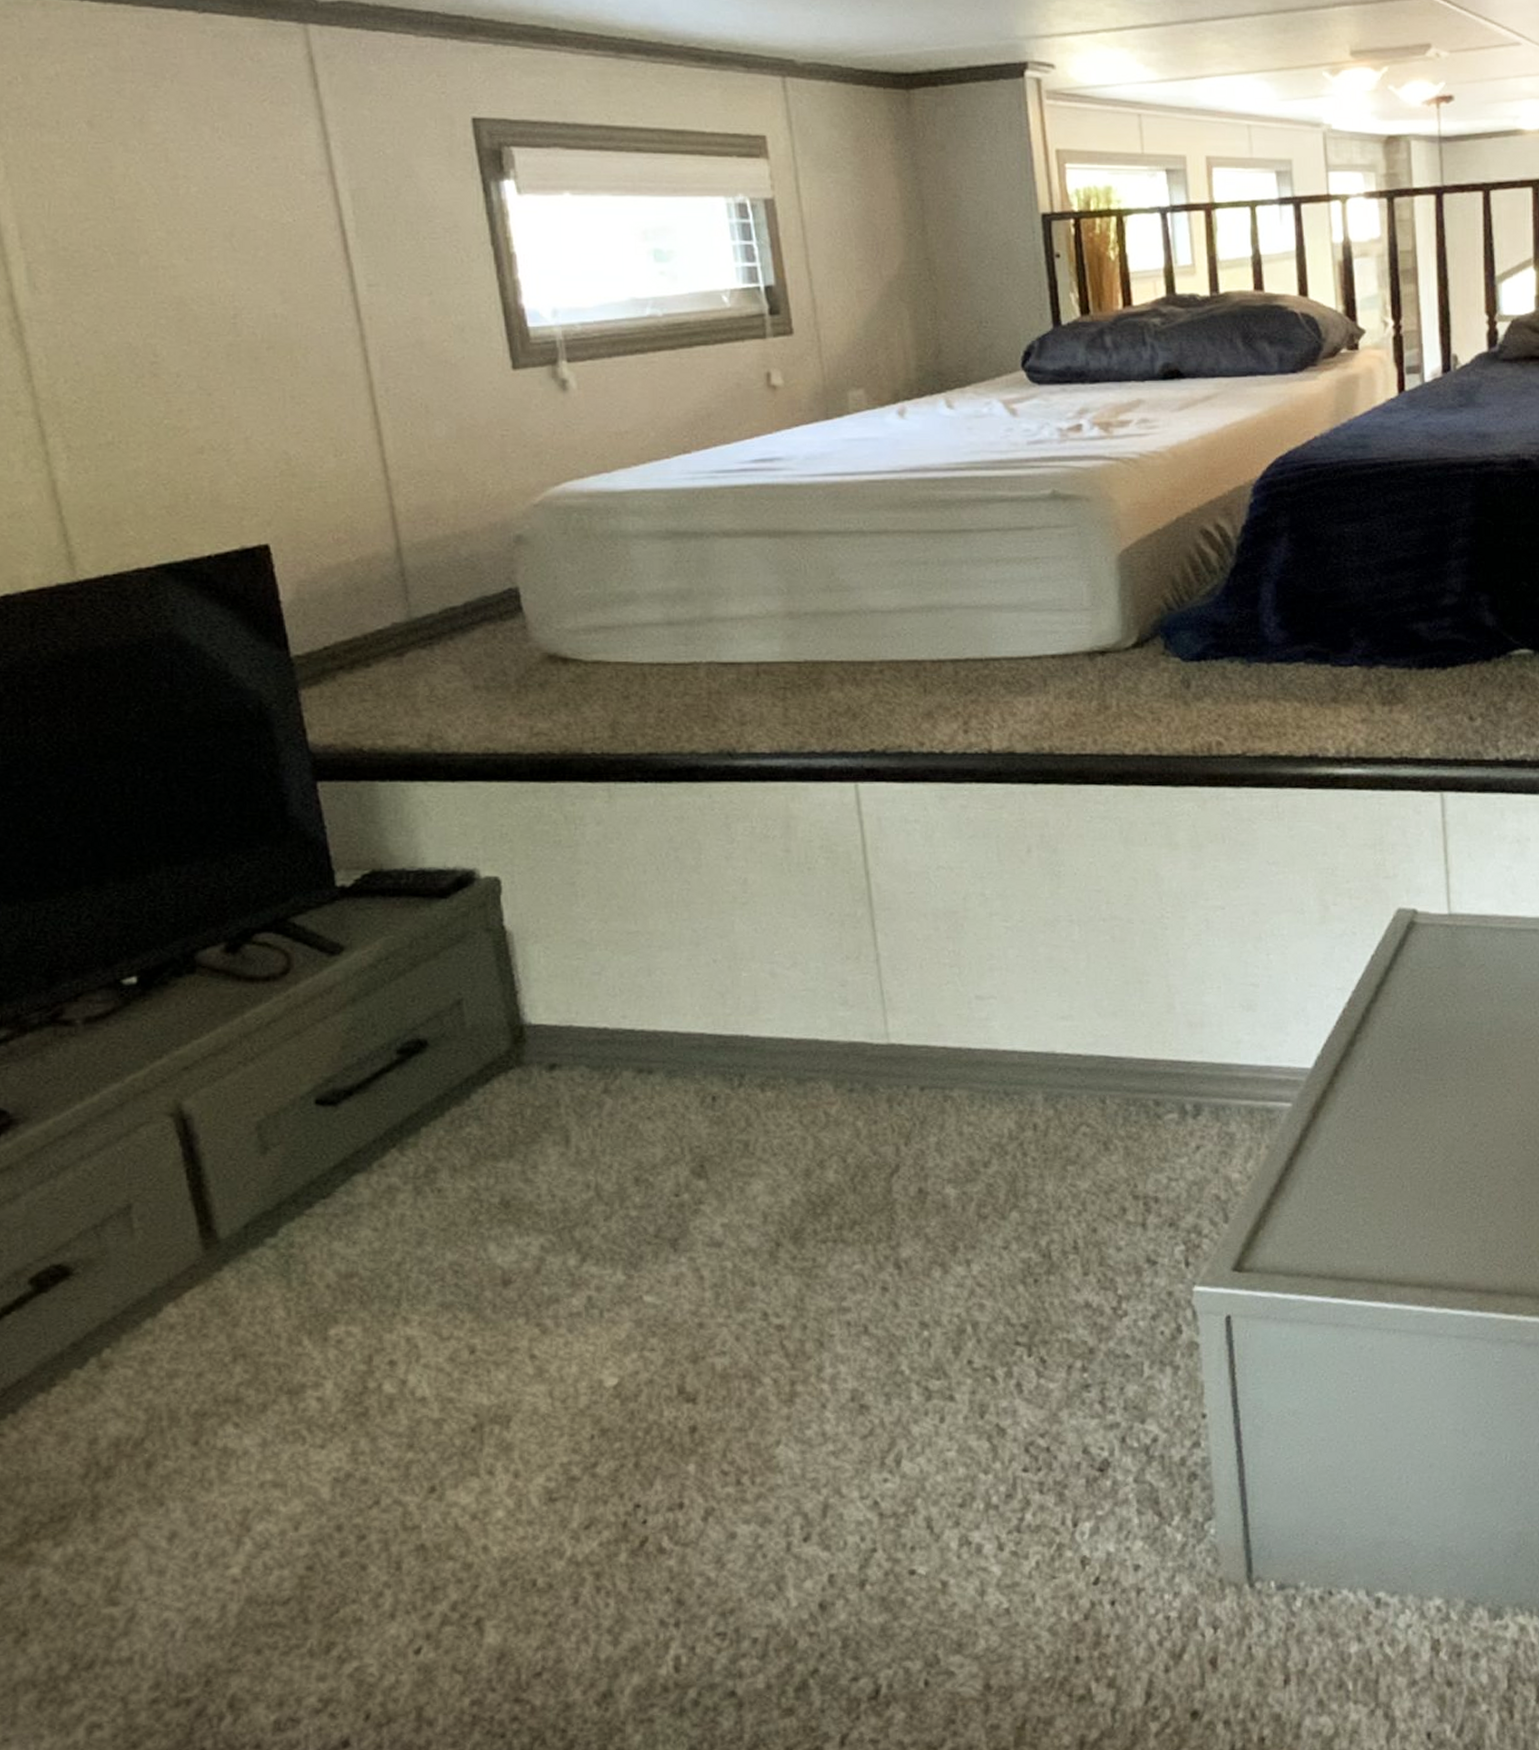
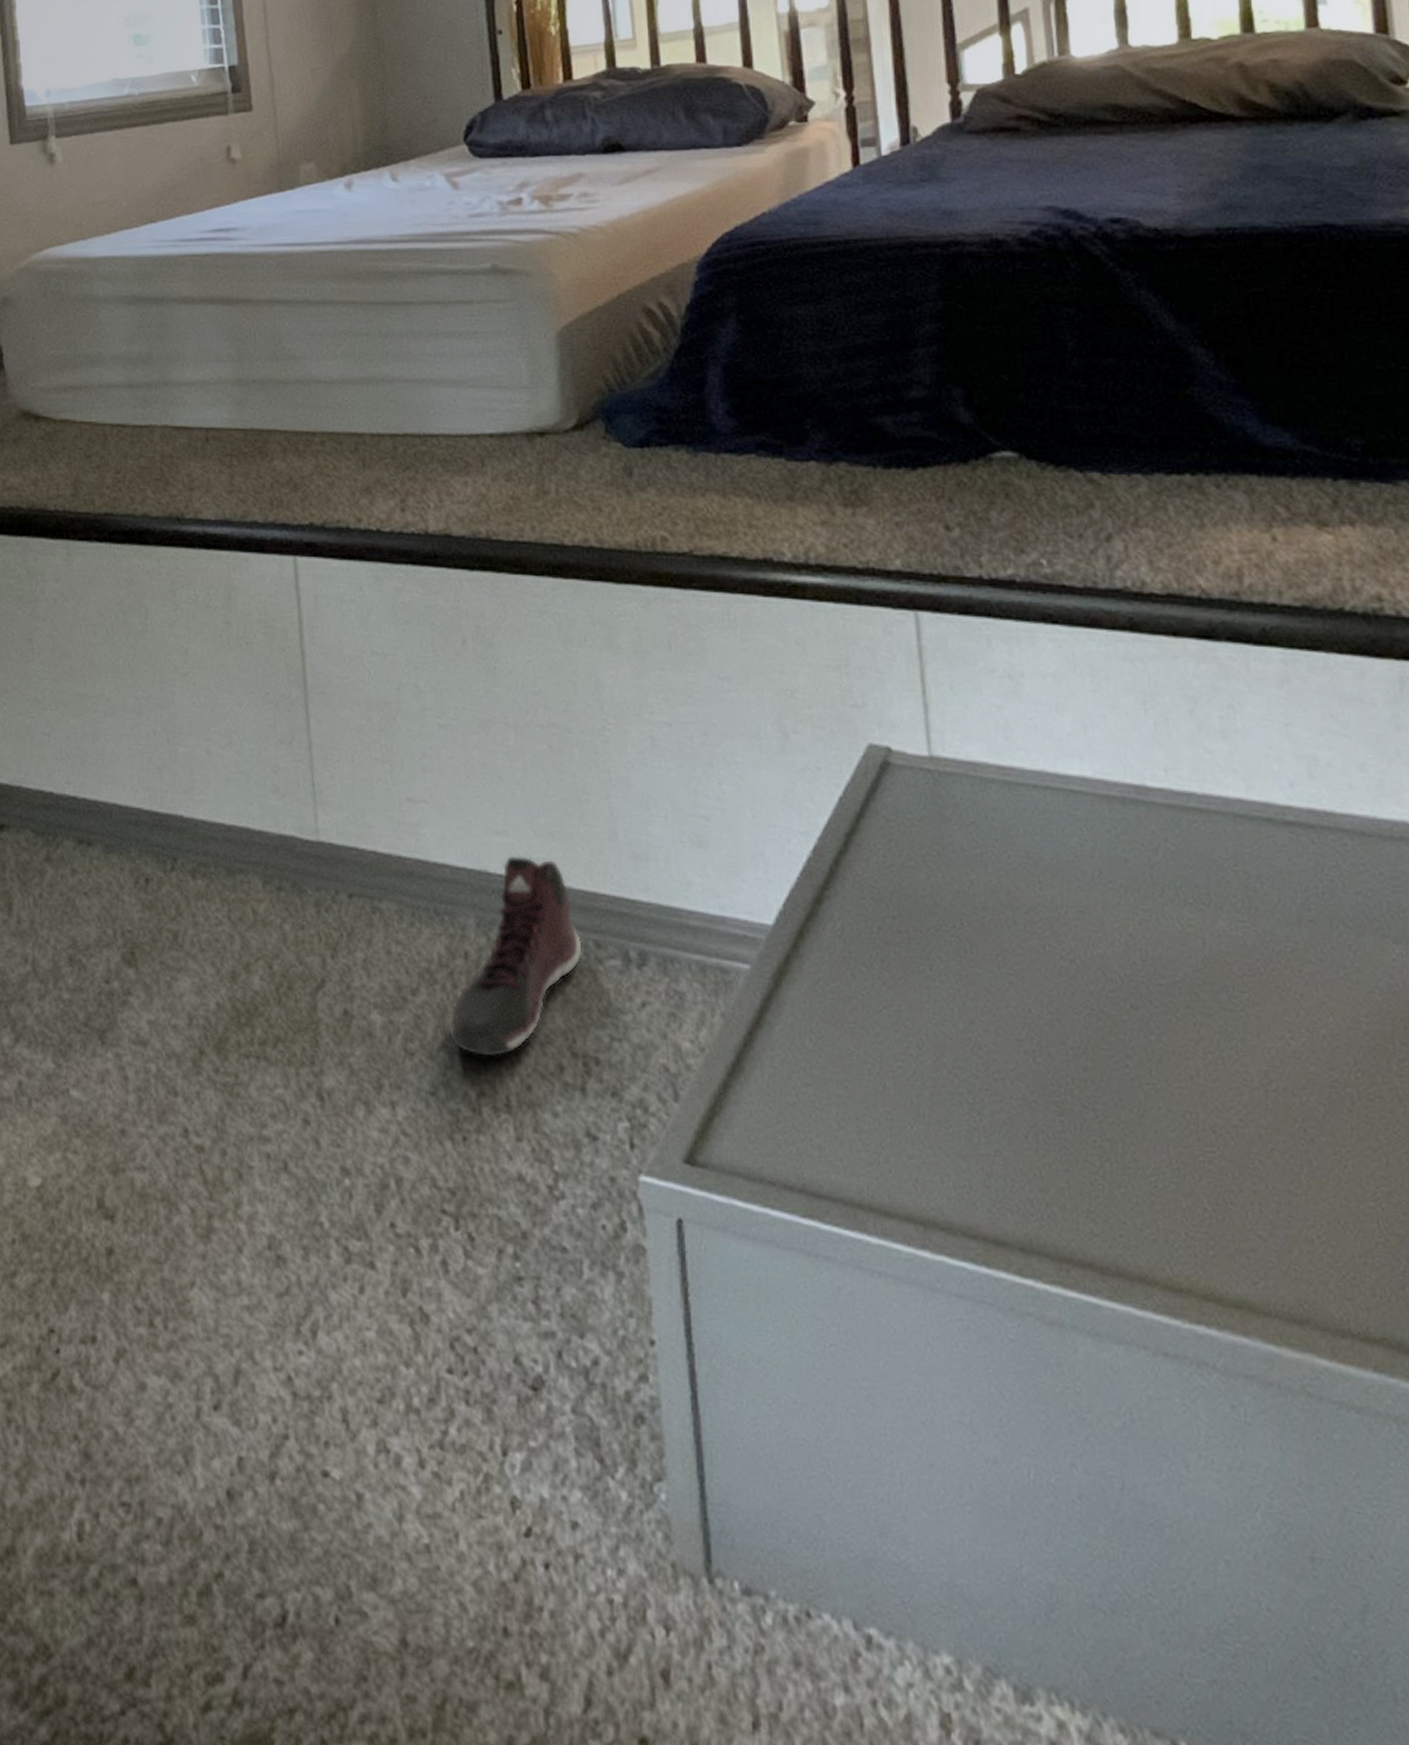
sneaker: none [1020,1036,1143,1210] -> present [450,856,582,1057]

